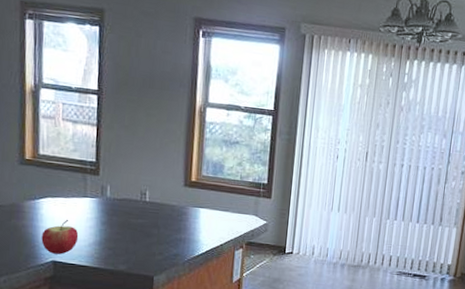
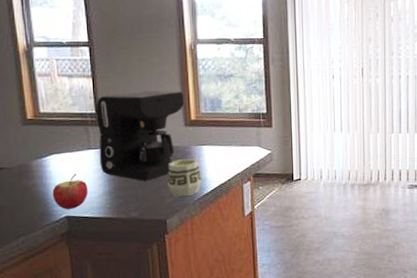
coffee maker: none [93,146,188,236] -> present [96,90,185,181]
cup: none [159,218,195,256] -> present [167,159,202,197]

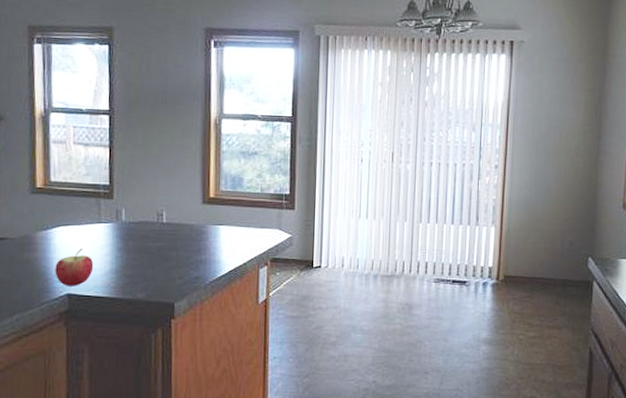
coffee maker: present [96,90,185,181] -> none [108,164,205,260]
cup: present [167,159,202,197] -> none [179,239,216,279]

